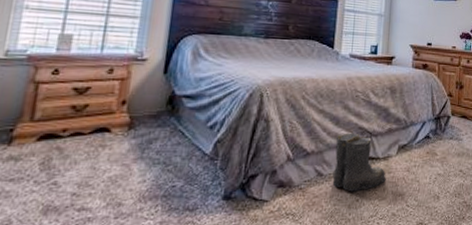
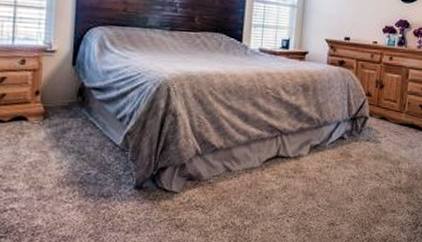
boots: present [332,133,386,192] -> none [241,130,297,189]

